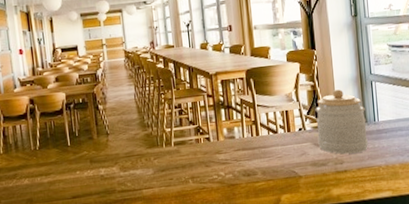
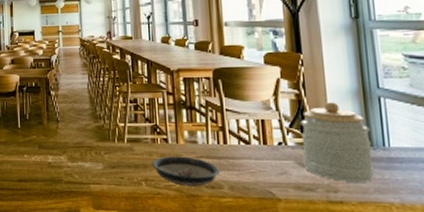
saucer: none [196,151,254,178] -> present [151,156,220,187]

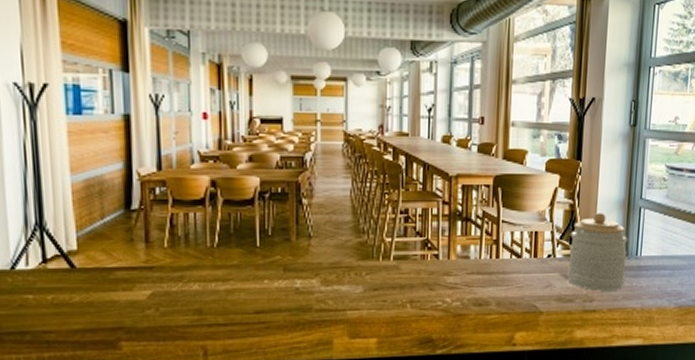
saucer: present [151,156,220,187] -> none [418,273,489,306]

